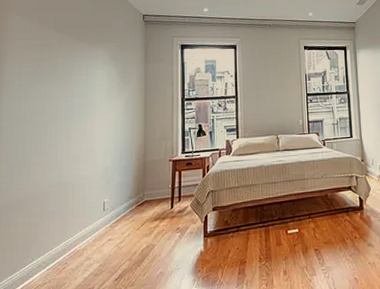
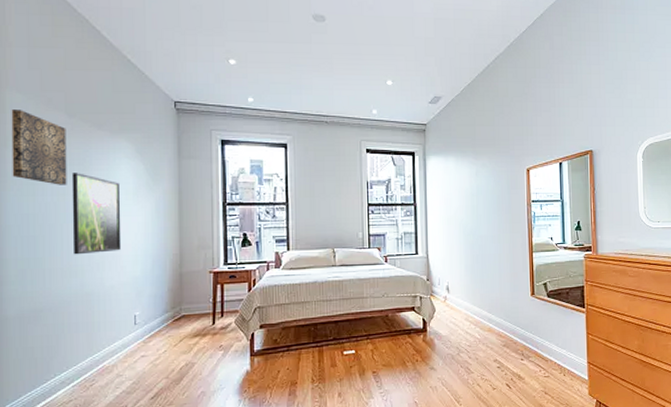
wall art: none [8,28,55,90] -> present [11,110,67,185]
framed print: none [54,78,96,149] -> present [71,173,122,255]

